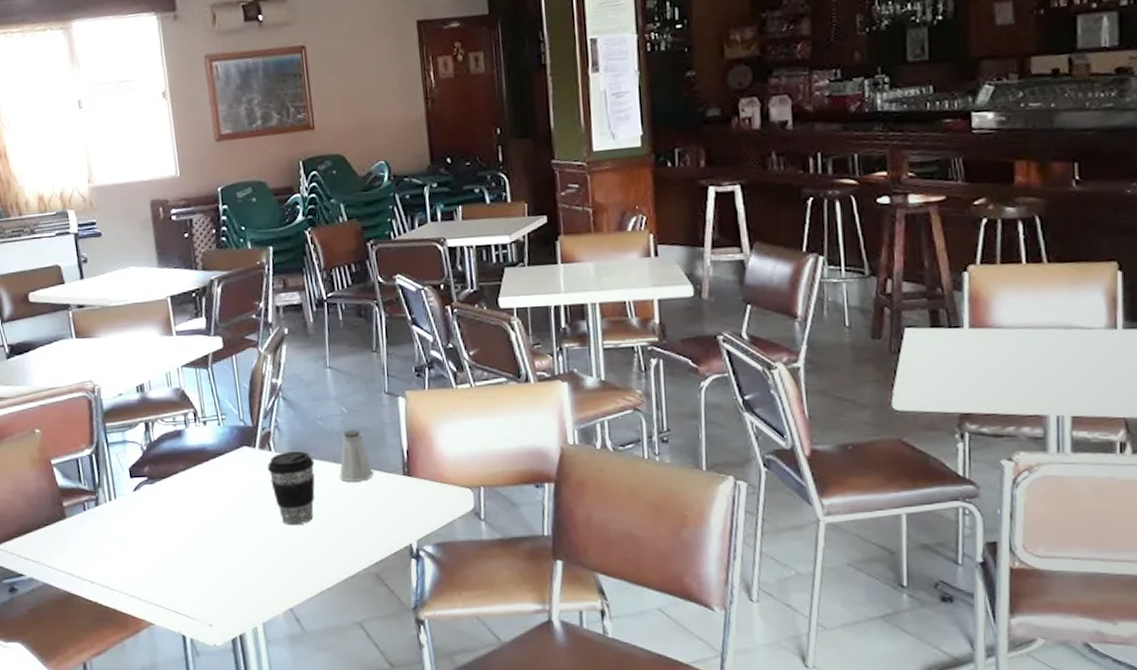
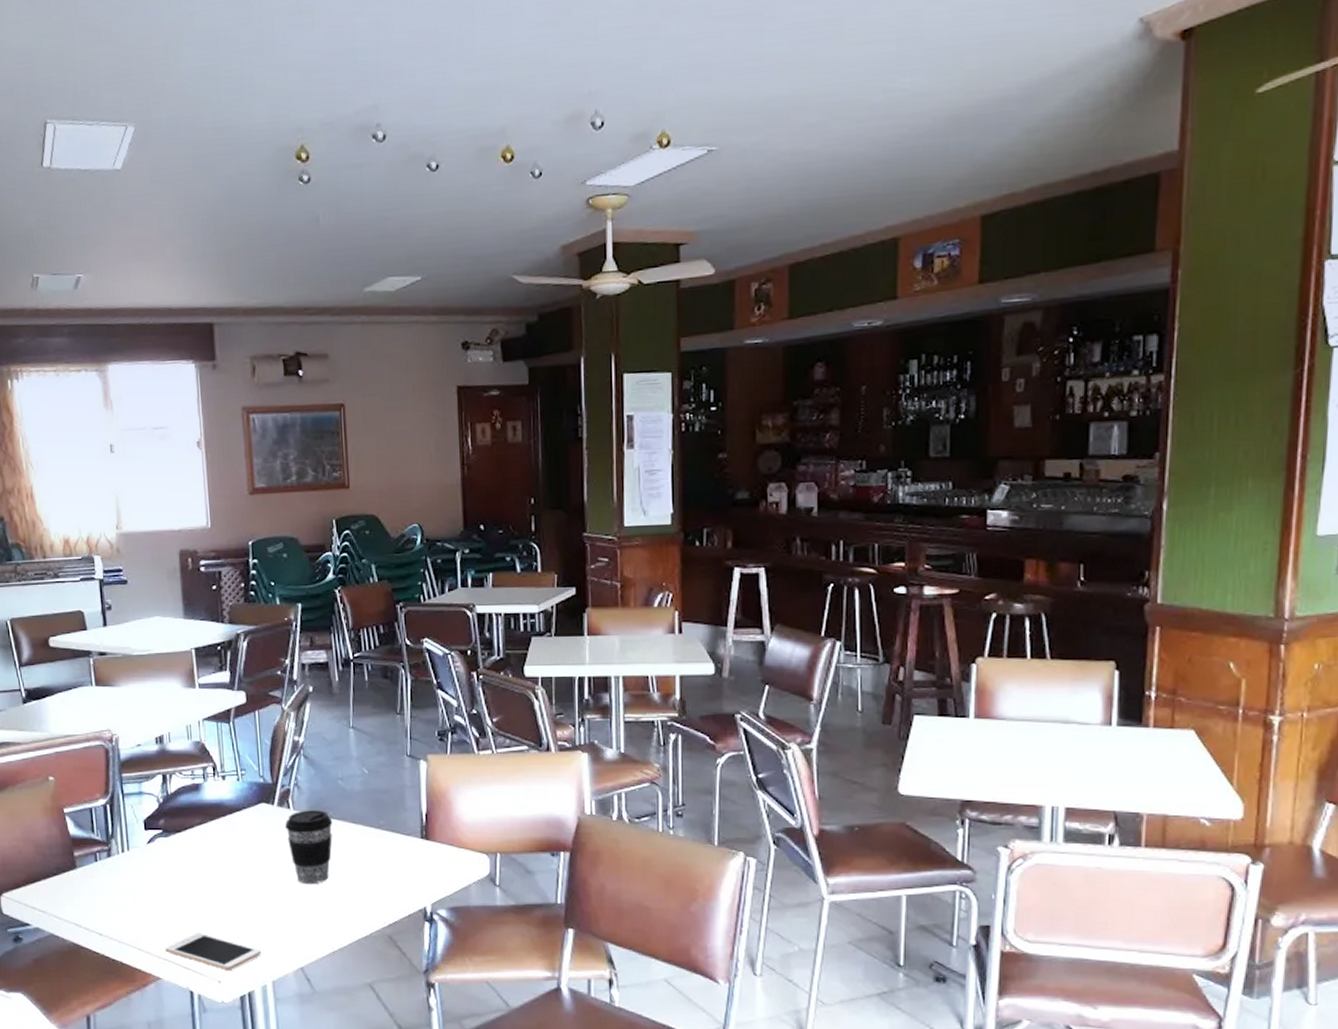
cell phone: none [155,577,250,614] -> present [165,932,261,971]
saltshaker: present [339,429,373,482] -> none [357,790,391,843]

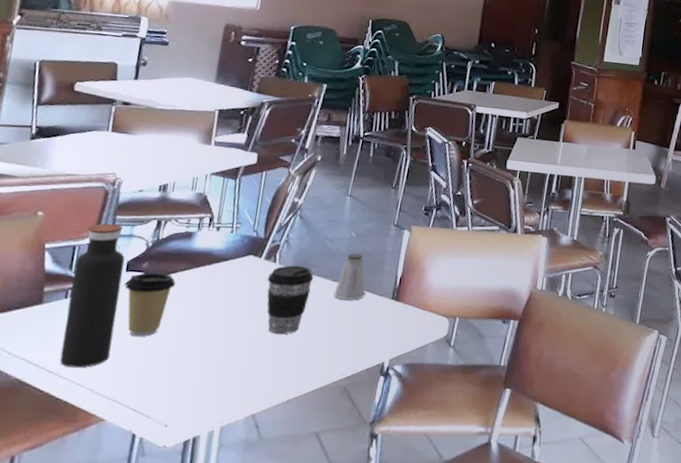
water bottle: none [95,783,150,929] -> present [59,223,125,368]
coffee cup: none [148,828,195,896] -> present [125,272,176,337]
cell phone: present [165,932,261,971] -> none [116,375,216,415]
saltshaker: none [357,790,391,843] -> present [334,252,366,300]

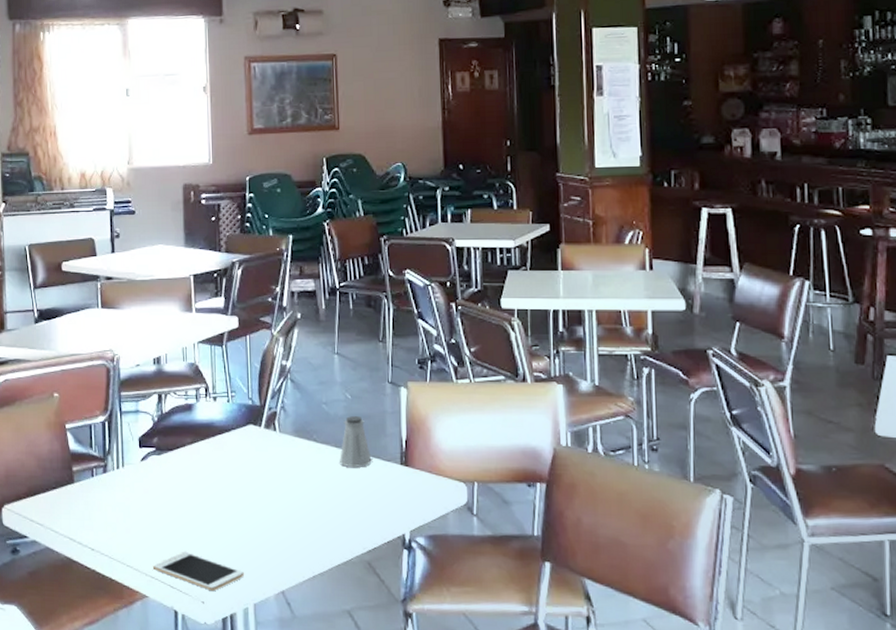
water bottle: present [59,223,125,368] -> none [94,401,140,545]
cell phone: none [116,375,216,415] -> present [152,551,244,592]
coffee cup: present [125,272,176,337] -> none [142,447,185,513]
coffee cup: present [267,265,314,335] -> none [271,433,316,507]

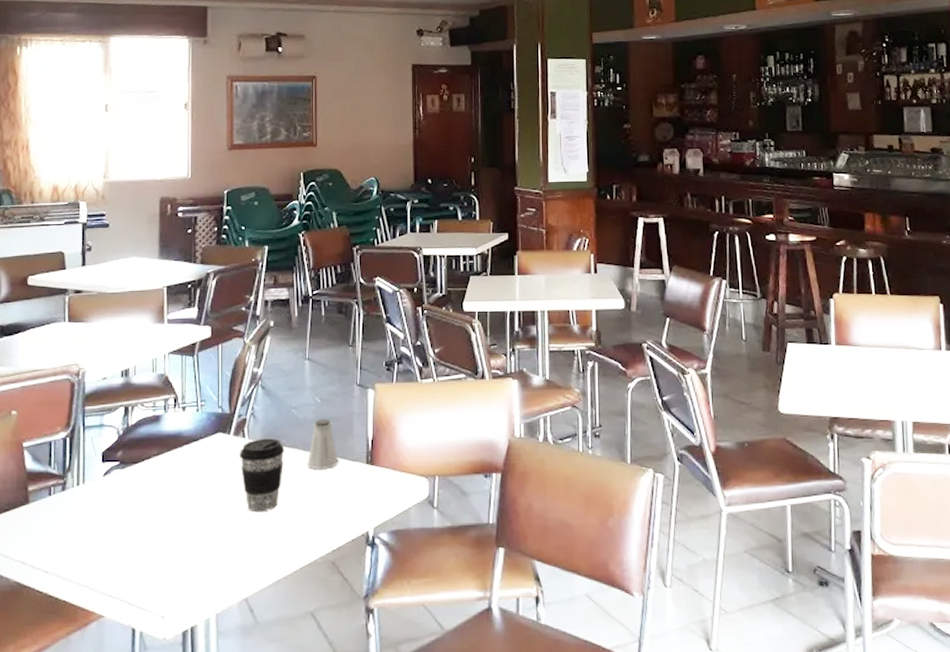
cell phone: present [152,551,244,592] -> none [110,565,207,605]
coffee cup: none [271,433,316,507] -> present [240,438,285,512]

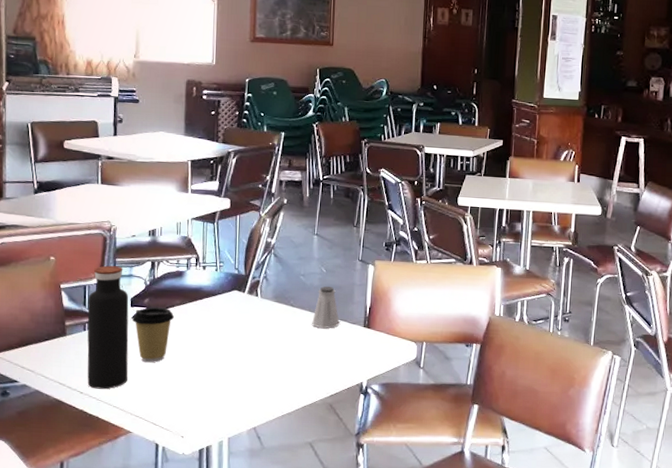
water bottle: none [53,415,100,566] -> present [87,265,129,389]
coffee cup: none [104,460,151,529] -> present [133,307,174,363]
coffee cup: present [240,438,285,512] -> none [253,298,293,359]

